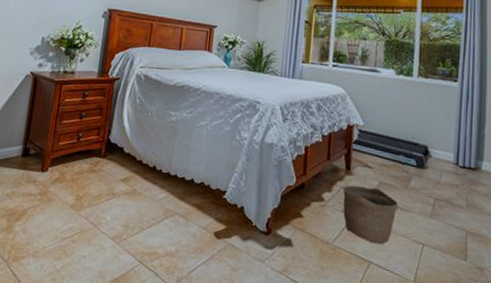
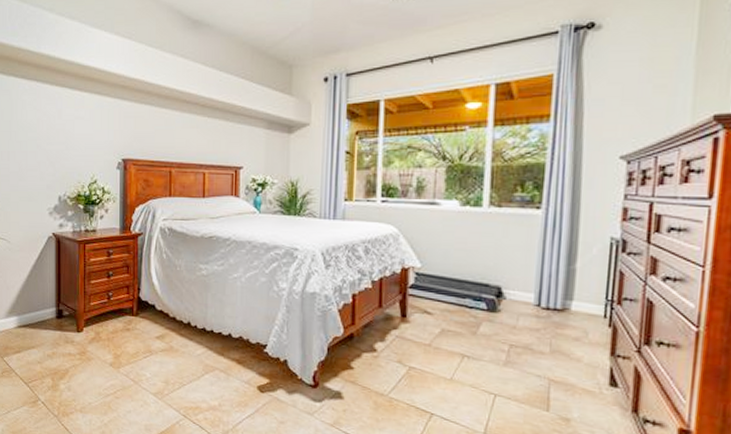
basket: present [342,185,399,244] -> none [398,333,466,395]

